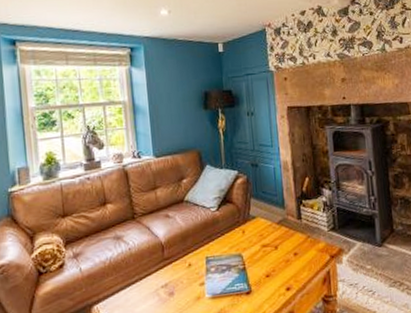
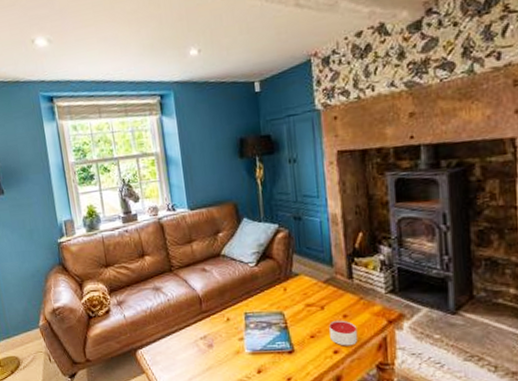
candle: none [282,258,307,283] -> present [329,320,358,346]

